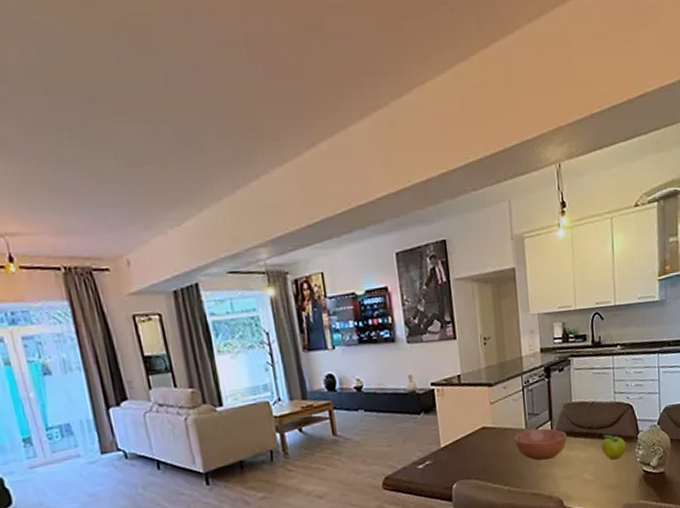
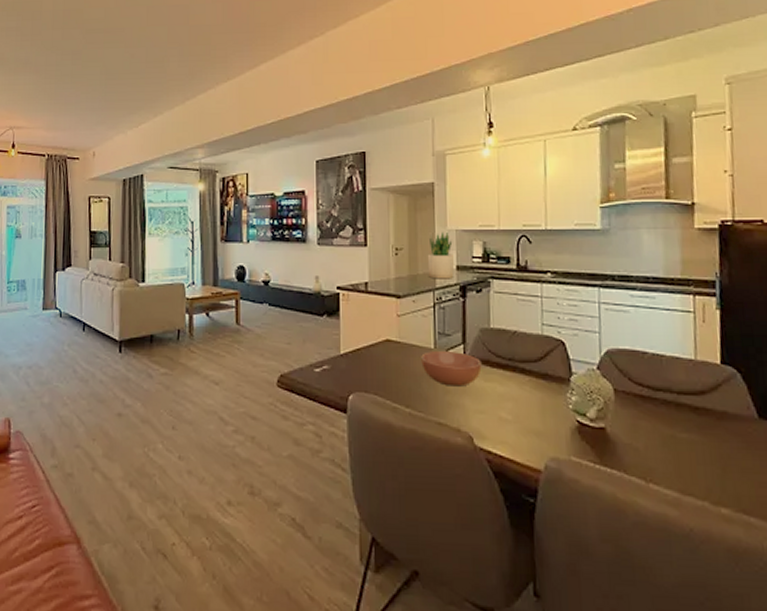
planter: none [513,316,539,364] -> present [427,231,454,279]
fruit: present [600,434,627,460] -> none [523,371,556,402]

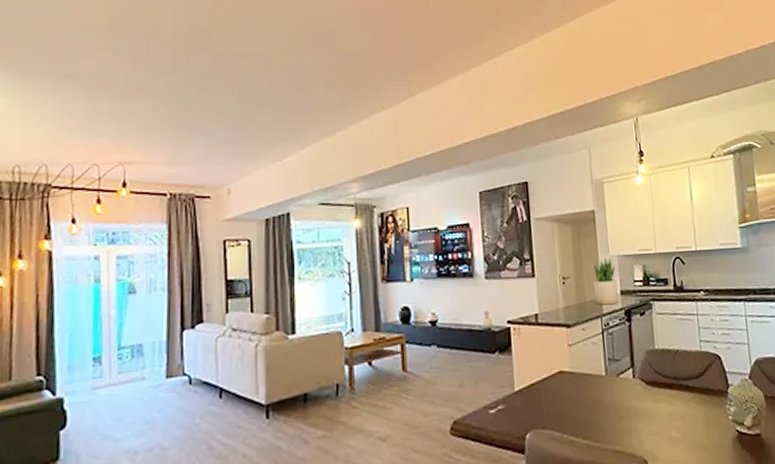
bowl: present [421,351,482,387] -> none [594,376,651,412]

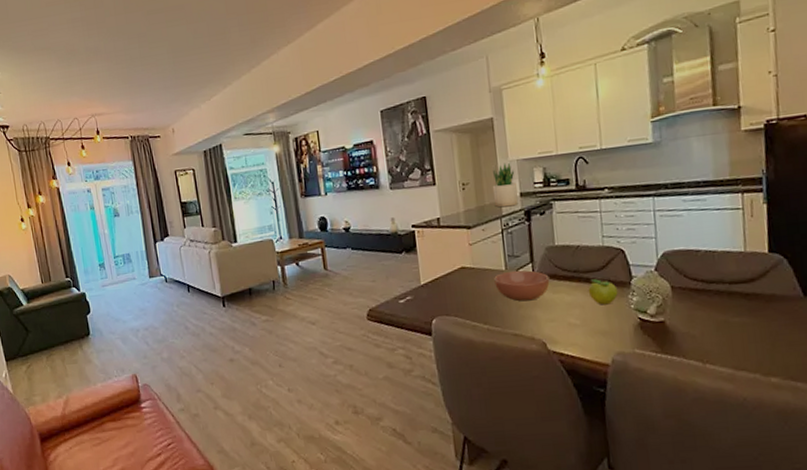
bowl: none [594,376,651,412] -> present [494,270,550,302]
fruit: none [687,387,717,416] -> present [588,279,618,305]

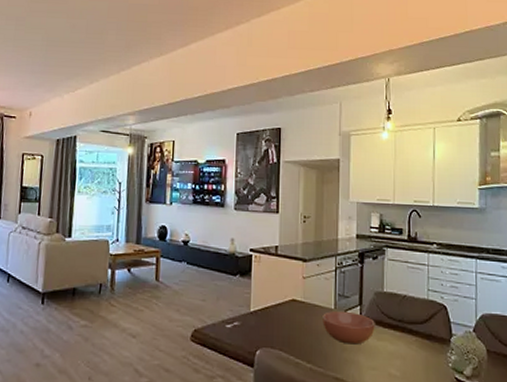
planter: present [492,162,519,208] -> none [331,203,354,246]
fruit: present [588,279,618,305] -> none [410,331,438,360]

